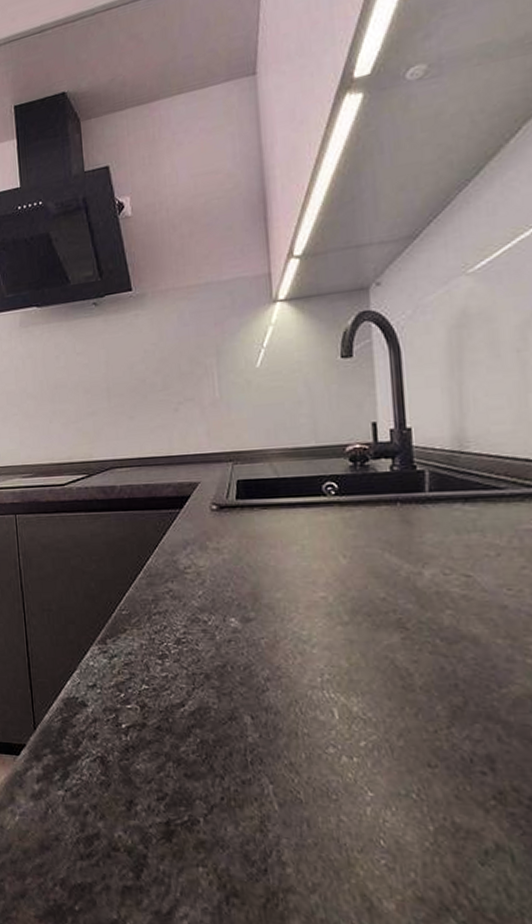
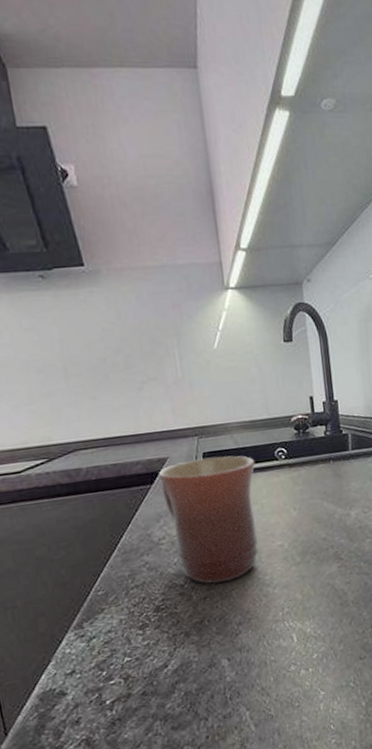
mug: none [189,485,297,627] -> present [159,455,259,584]

